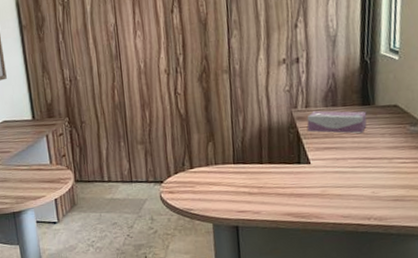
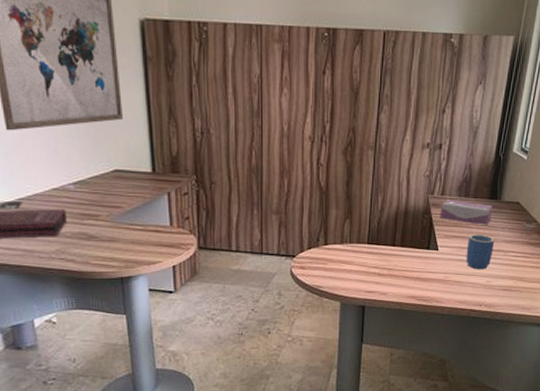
mug: none [342,143,375,181] -> present [466,234,495,270]

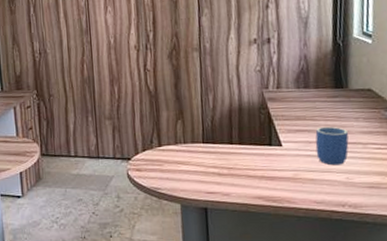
tissue box: present [440,199,493,226] -> none [278,92,341,118]

